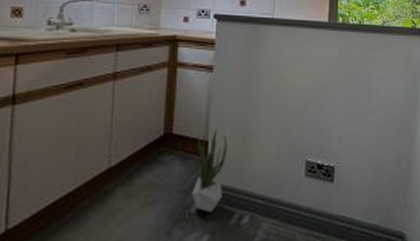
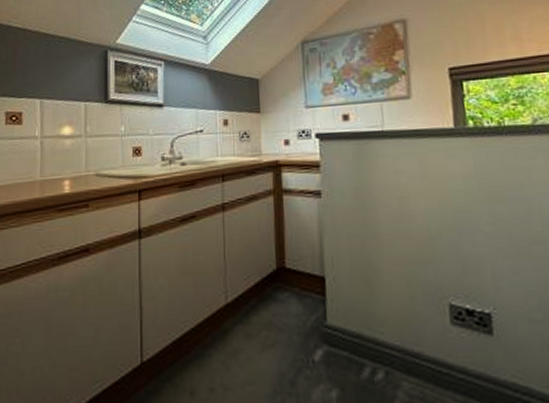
potted plant: present [189,130,228,213] -> none [307,264,348,363]

